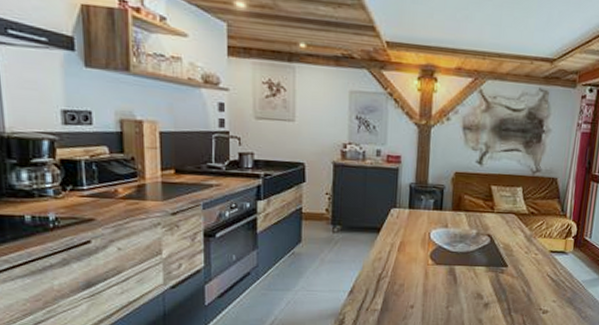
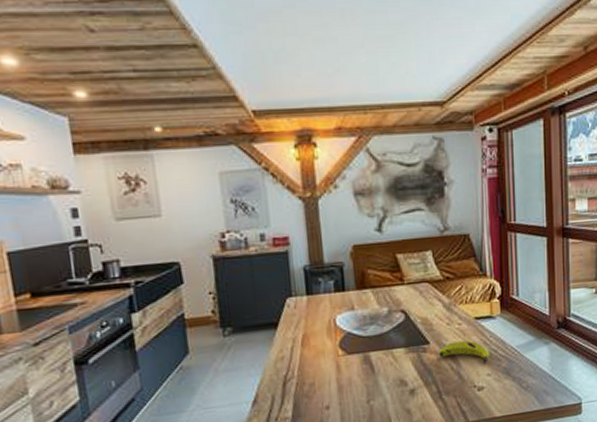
banana: none [514,268,558,291] -> present [439,340,490,364]

